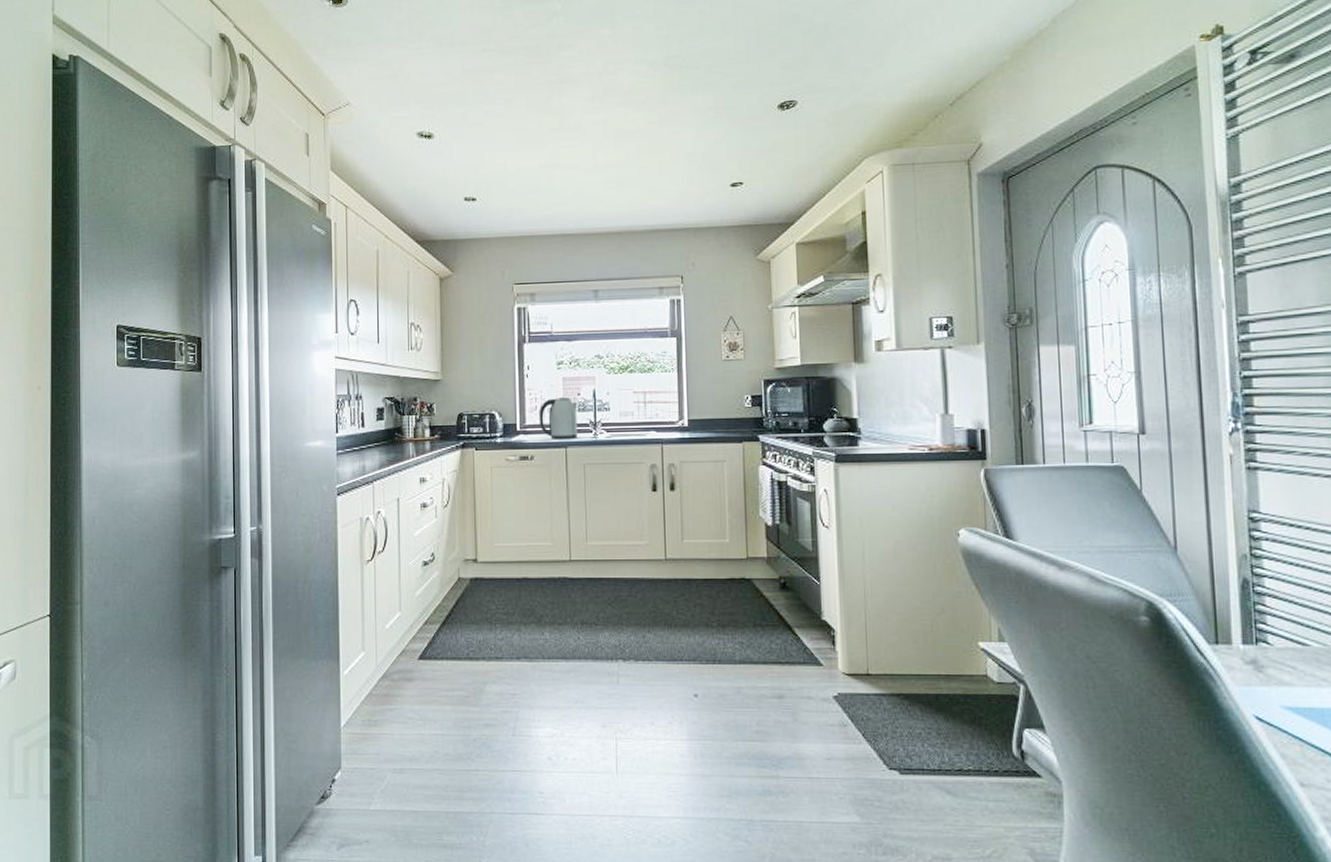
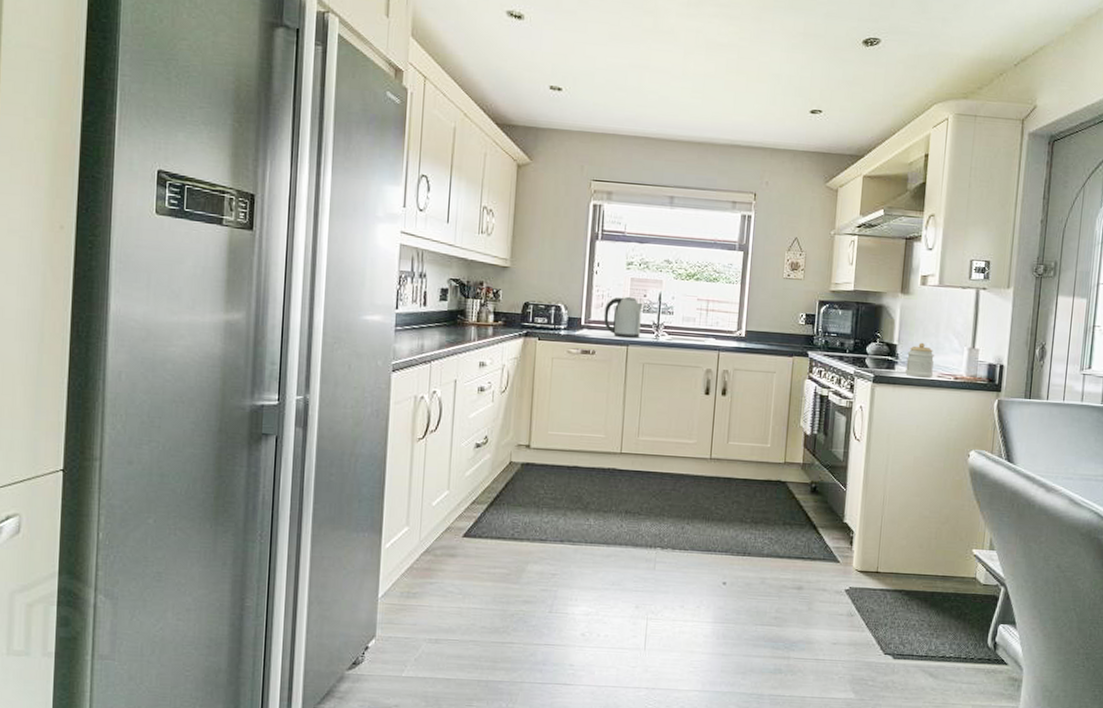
jar: none [870,413,903,453] -> present [905,342,934,379]

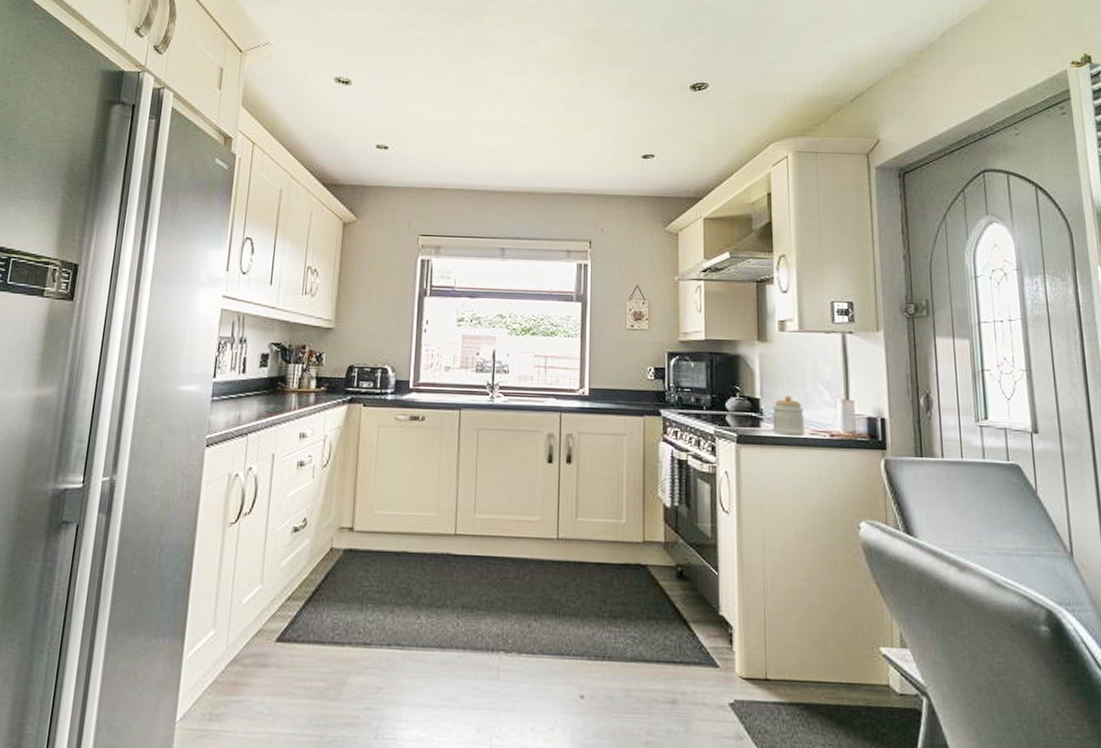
kettle: present [604,296,643,339] -> none [434,355,476,402]

